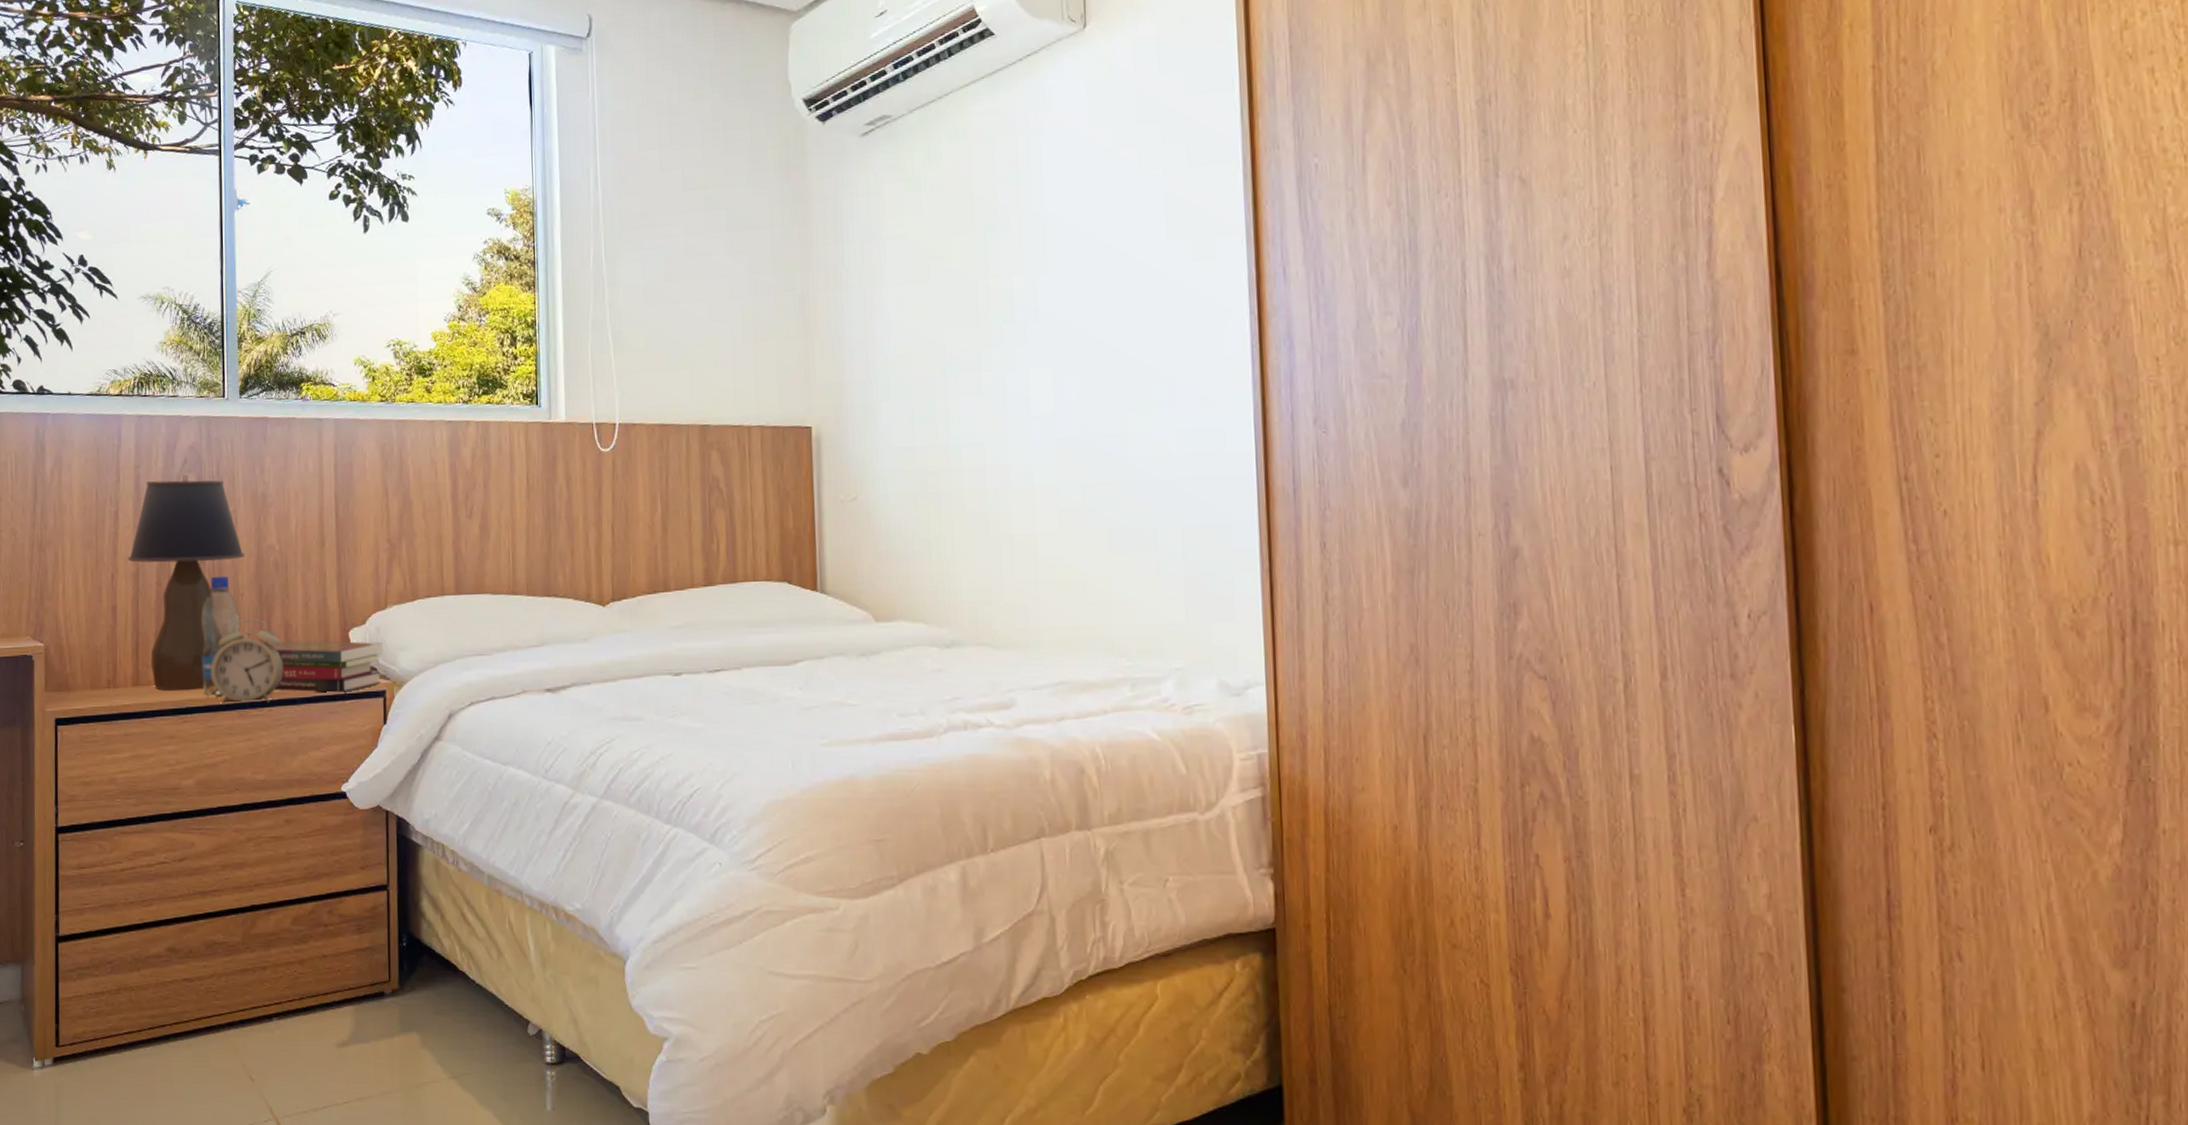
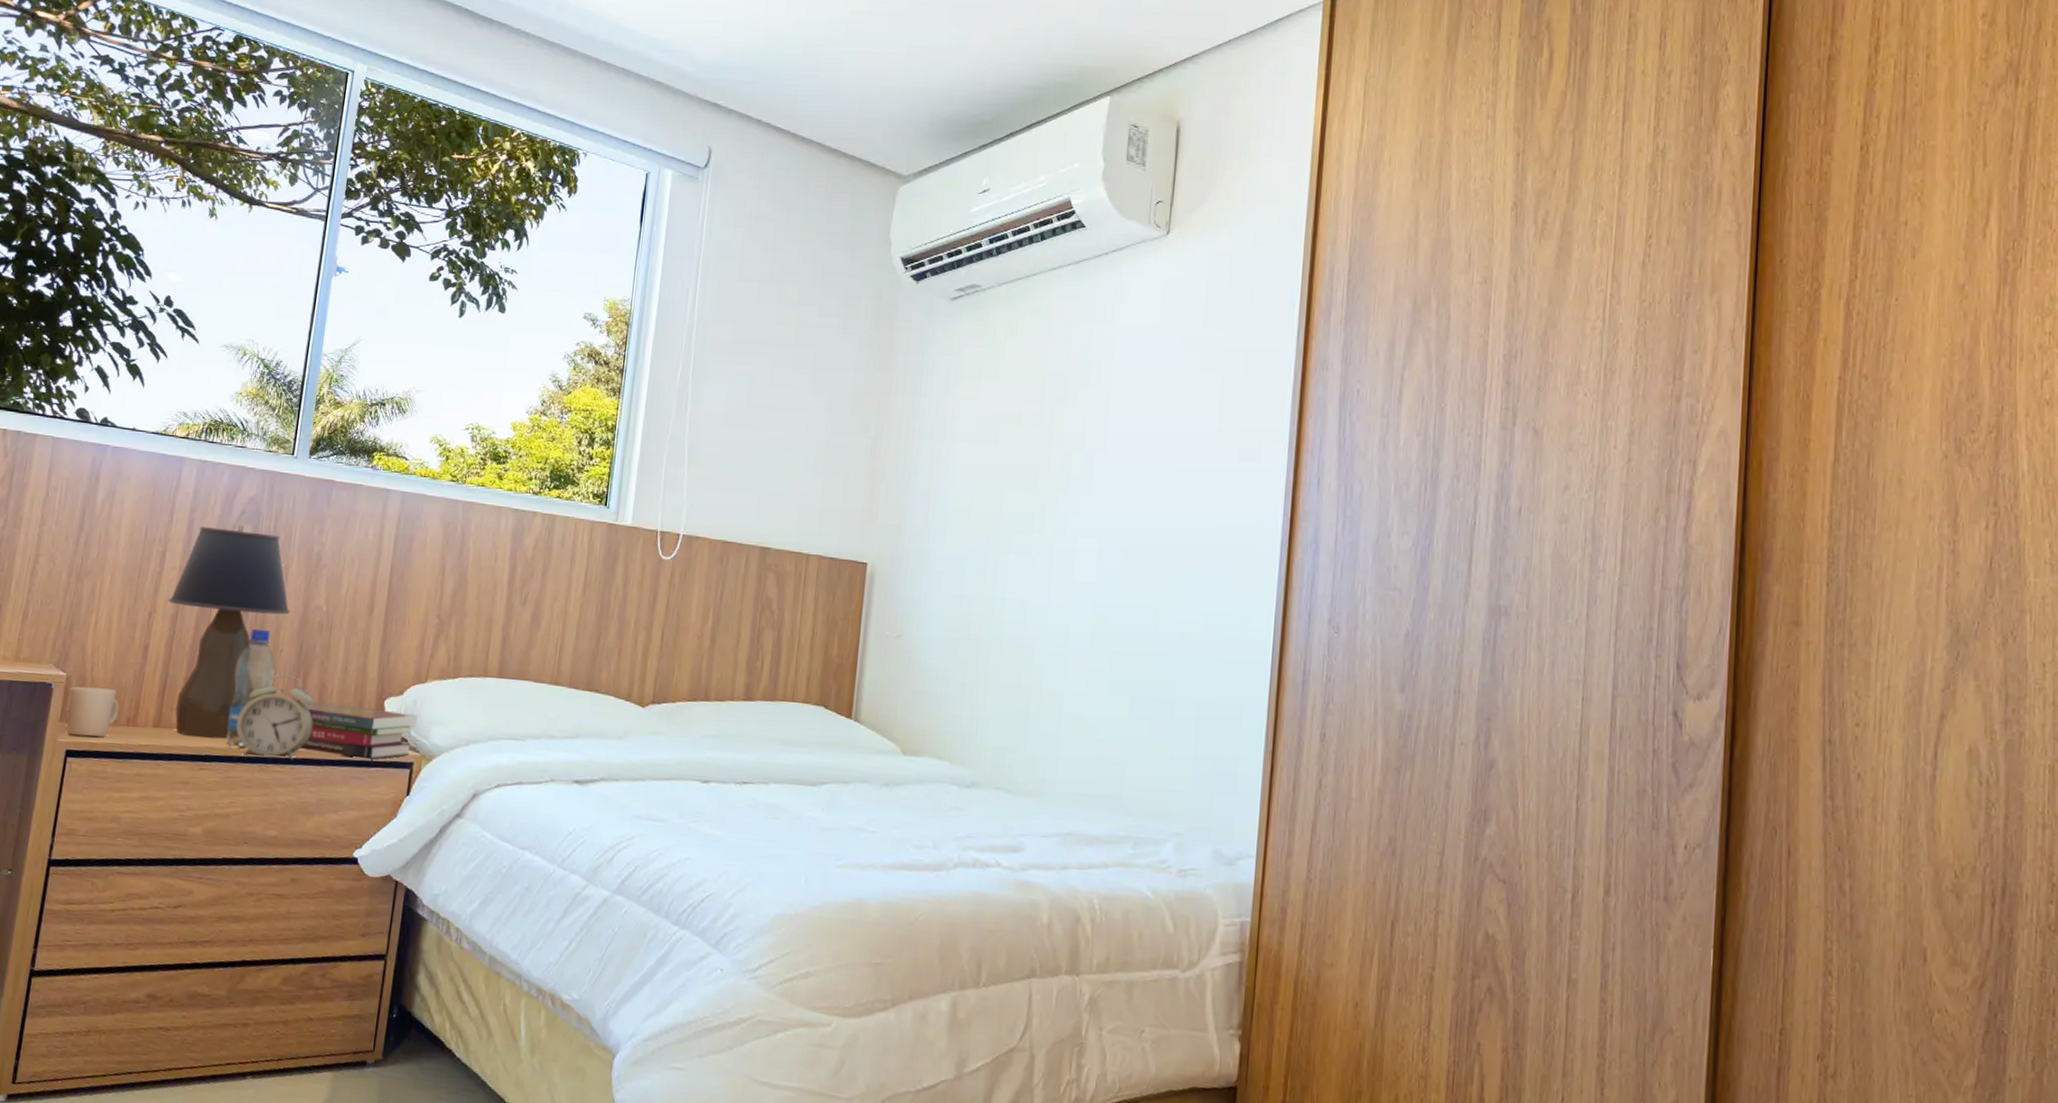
mug: none [50,654,99,704] -> present [66,686,119,737]

